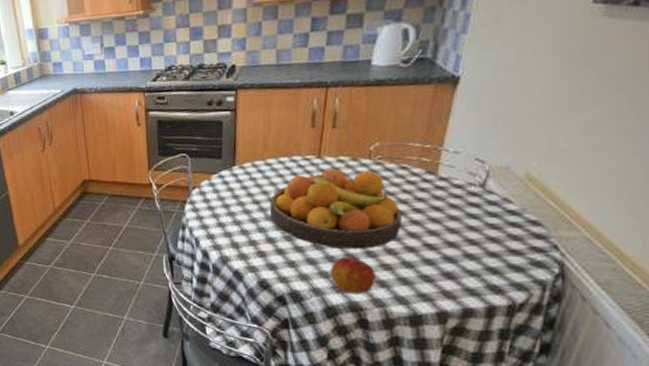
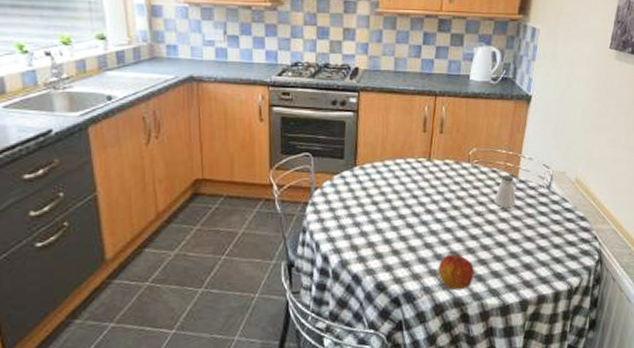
fruit bowl: present [270,169,402,250] -> none [387,171,493,248]
saltshaker: none [403,171,434,209] -> present [494,175,516,208]

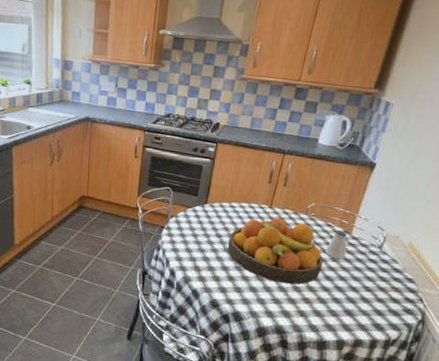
fruit bowl: none [387,171,493,248] -> present [228,218,323,285]
apple: present [438,254,474,291] -> none [265,289,298,320]

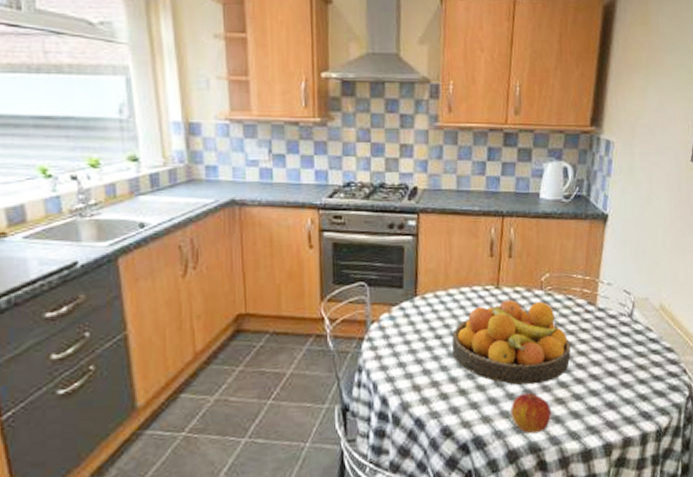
apple: none [265,289,298,320] -> present [510,392,551,434]
saltshaker: present [325,230,347,259] -> none [570,302,595,339]

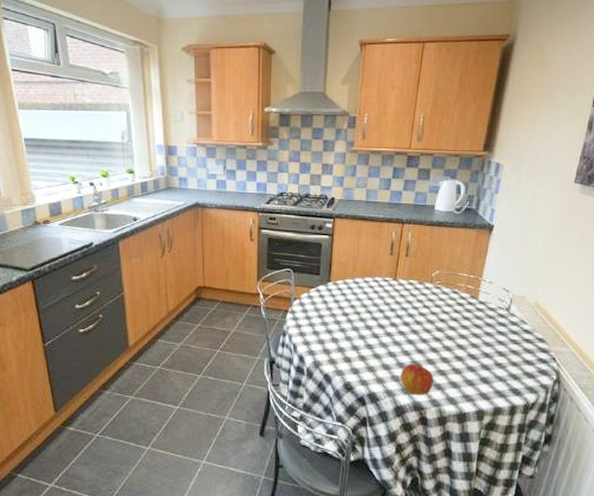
fruit bowl: present [452,300,571,386] -> none [356,290,453,358]

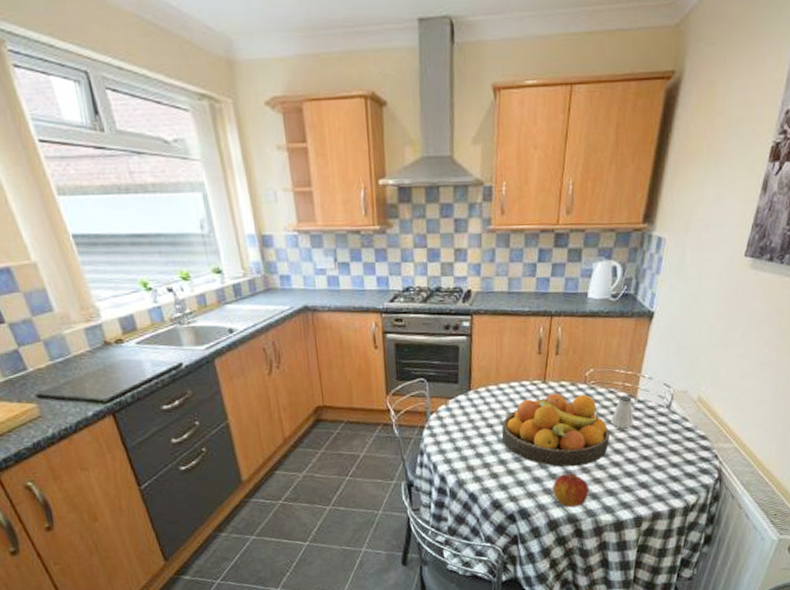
fruit bowl: none [356,290,453,358] -> present [502,393,609,467]
saltshaker: none [454,296,475,325] -> present [610,395,633,428]

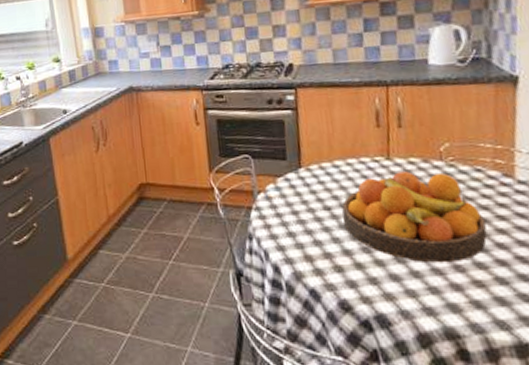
apple: present [553,473,589,508] -> none [416,272,470,318]
saltshaker: present [610,395,633,428] -> none [483,174,517,215]

